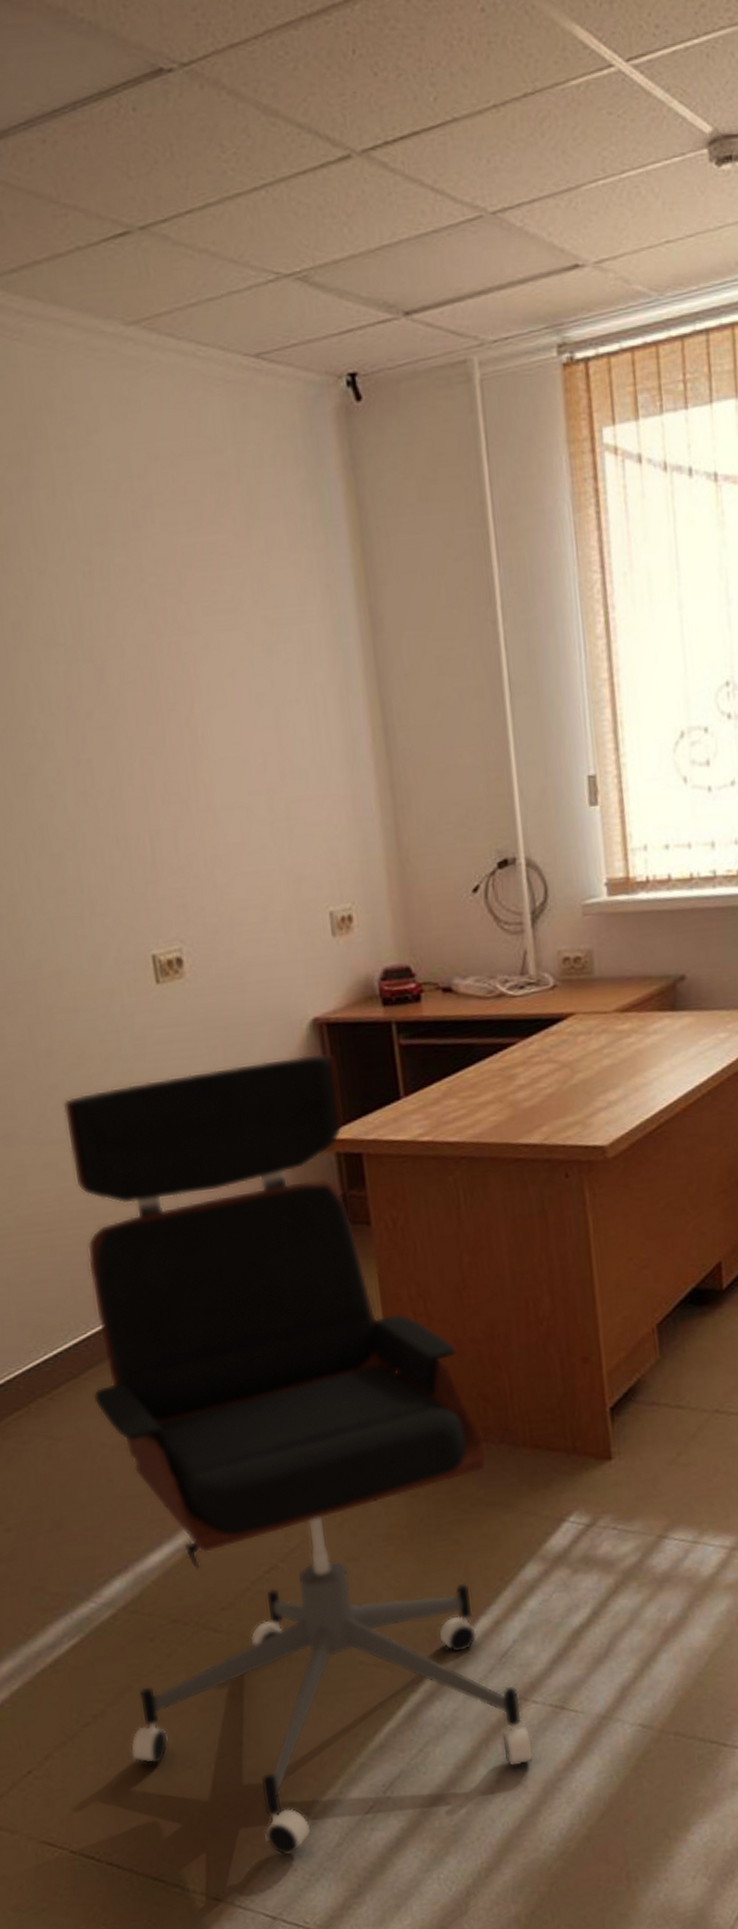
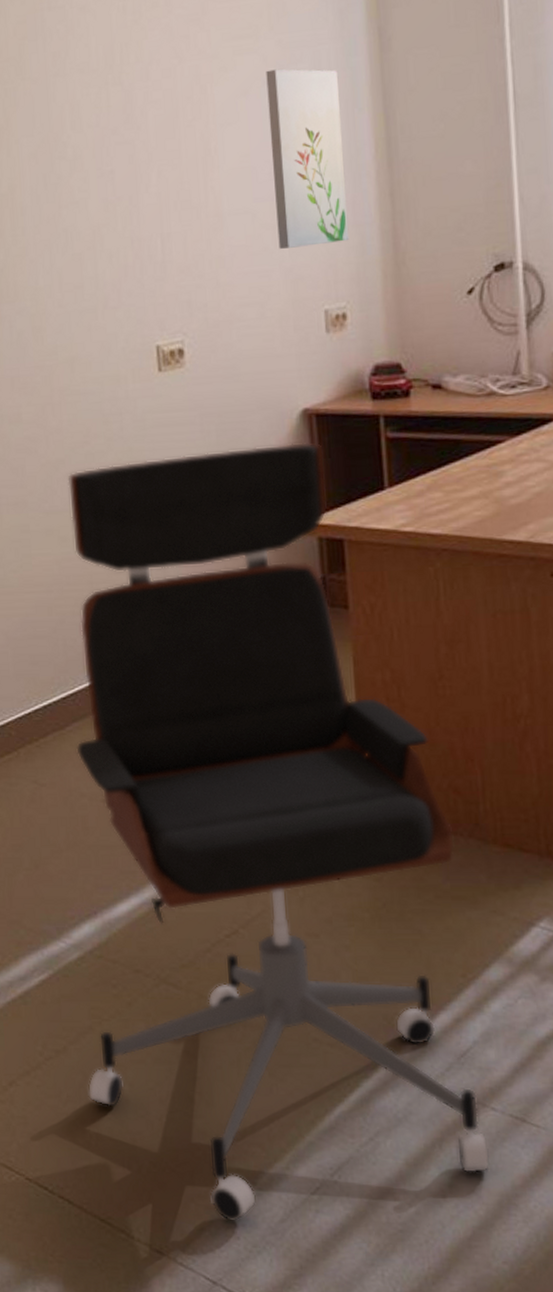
wall art: none [253,648,351,847] -> present [266,69,349,249]

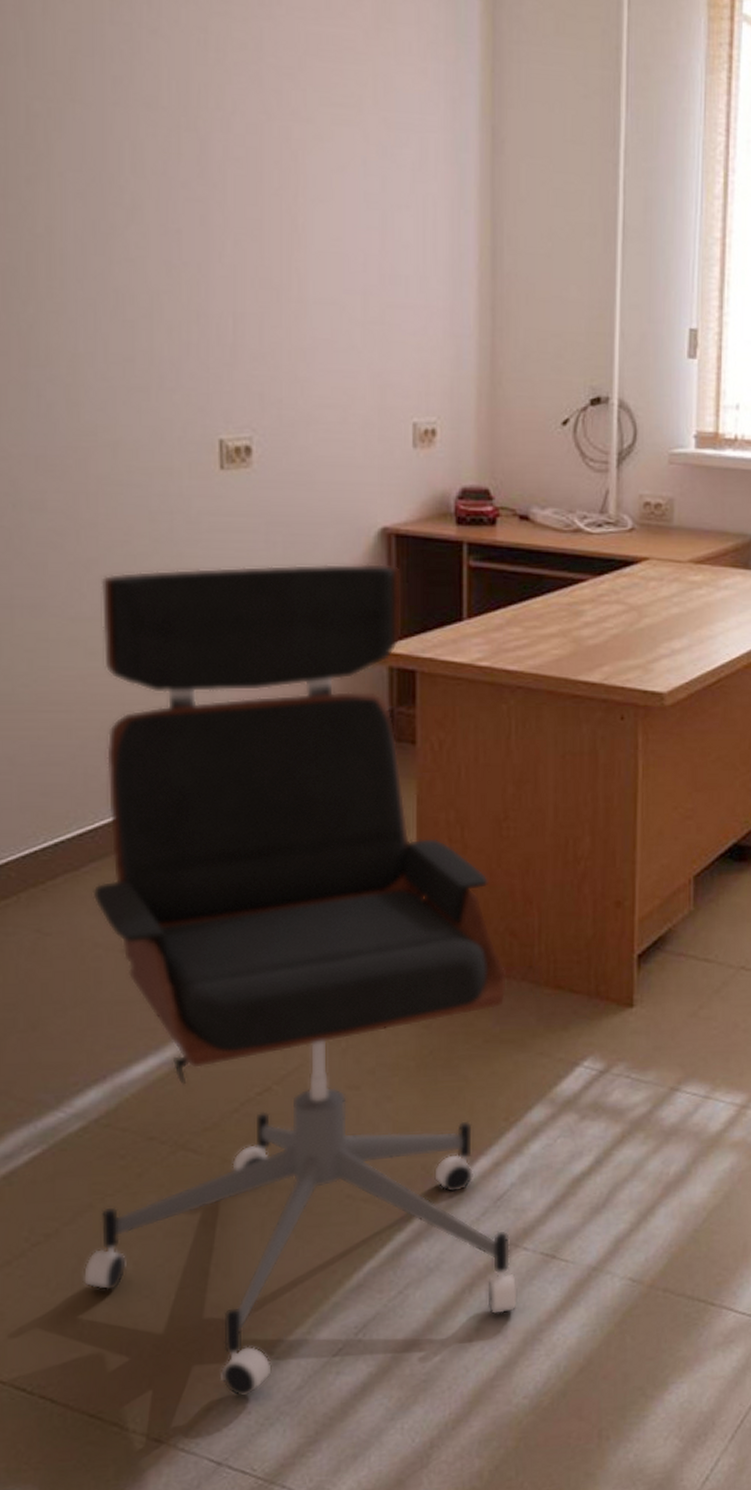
wall art: present [266,69,349,249] -> none [366,148,446,352]

